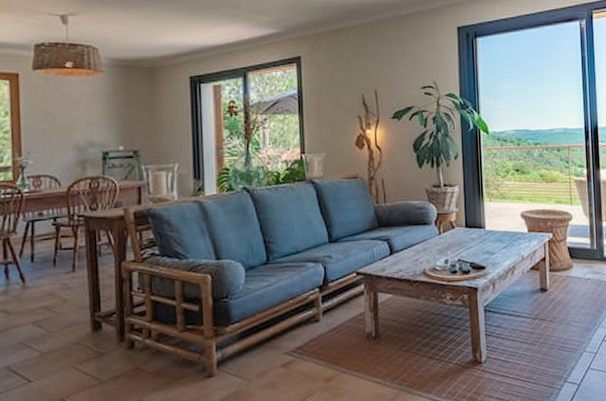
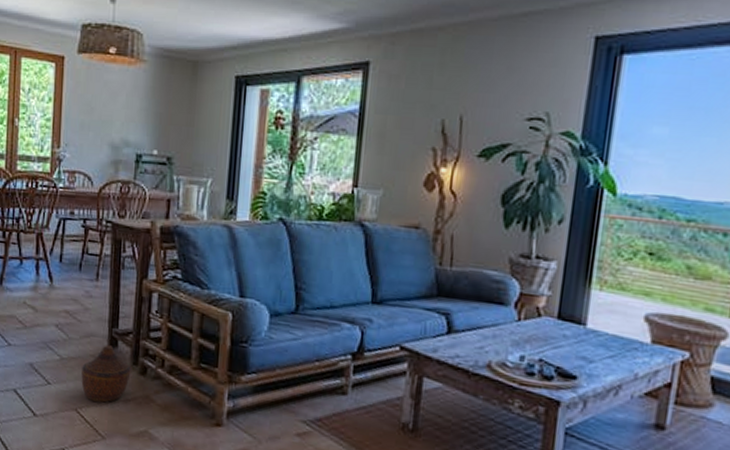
woven basket: none [65,329,118,387] -> present [81,345,131,403]

